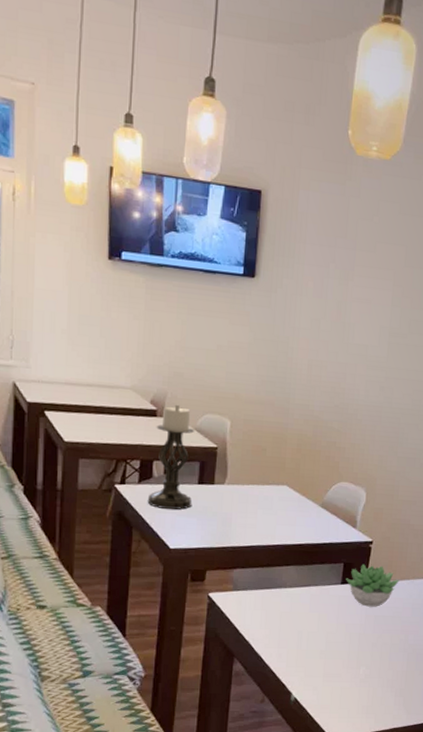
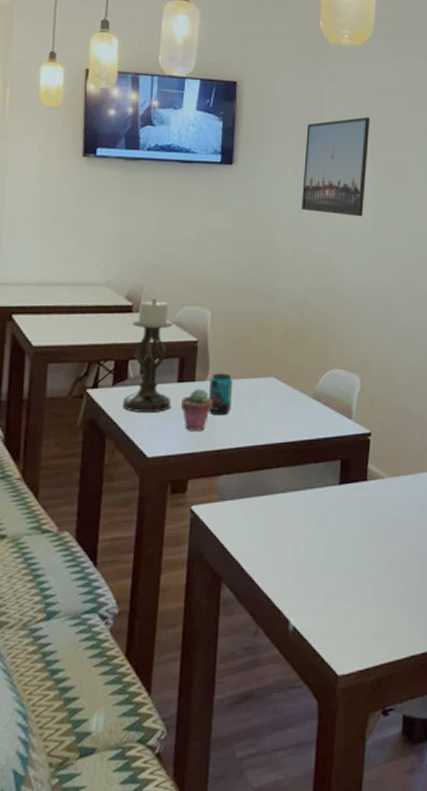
potted succulent: none [201,491,231,529] -> present [181,388,213,431]
beverage can: none [226,478,249,517] -> present [208,373,233,416]
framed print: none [319,236,393,339] -> present [301,117,370,217]
succulent plant: present [346,563,399,607] -> none [344,459,403,509]

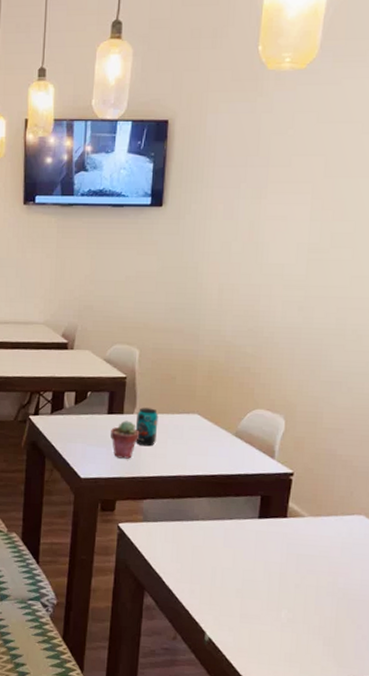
candle holder: present [122,298,174,412] -> none [59,336,104,440]
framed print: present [301,117,370,217] -> none [230,148,310,257]

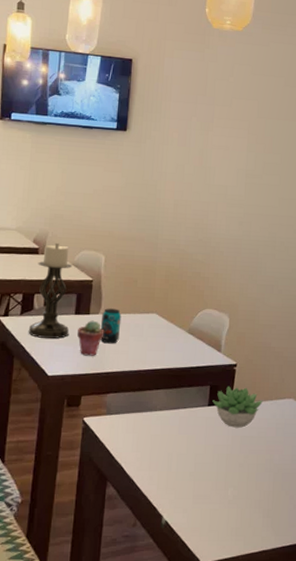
candle holder: none [59,336,104,440] -> present [28,242,73,339]
succulent plant: none [263,497,325,545] -> present [212,386,263,428]

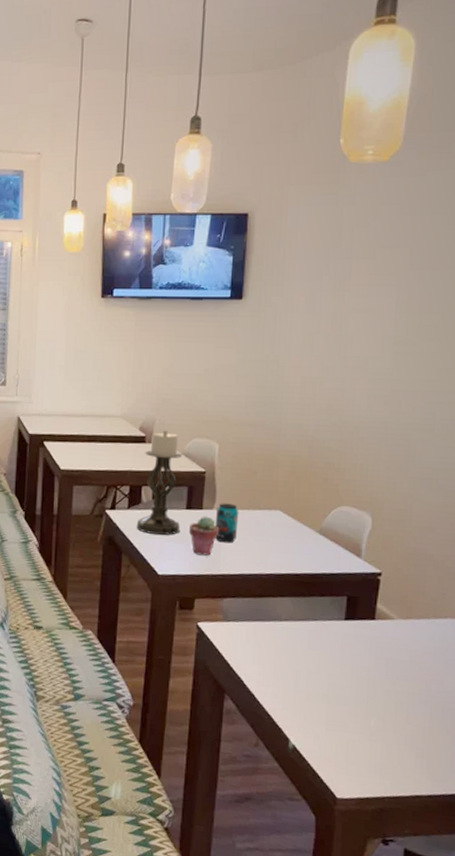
succulent plant: present [212,386,263,428] -> none [350,598,416,649]

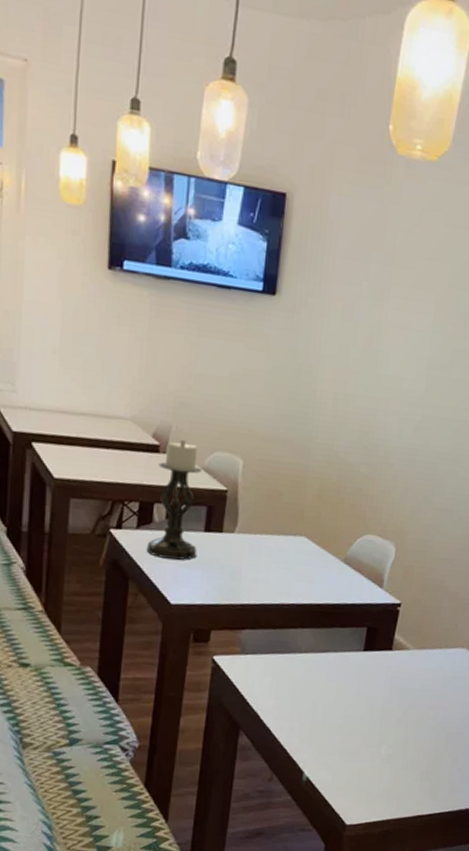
potted succulent: present [189,516,220,556] -> none [207,540,241,584]
beverage can: present [215,503,239,543] -> none [235,526,262,571]

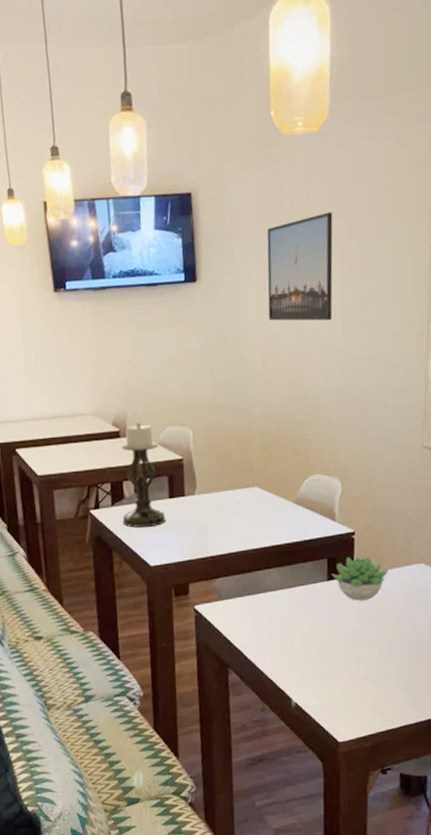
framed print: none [348,251,437,371] -> present [267,211,333,321]
succulent plant: none [369,628,430,679] -> present [332,556,389,601]

